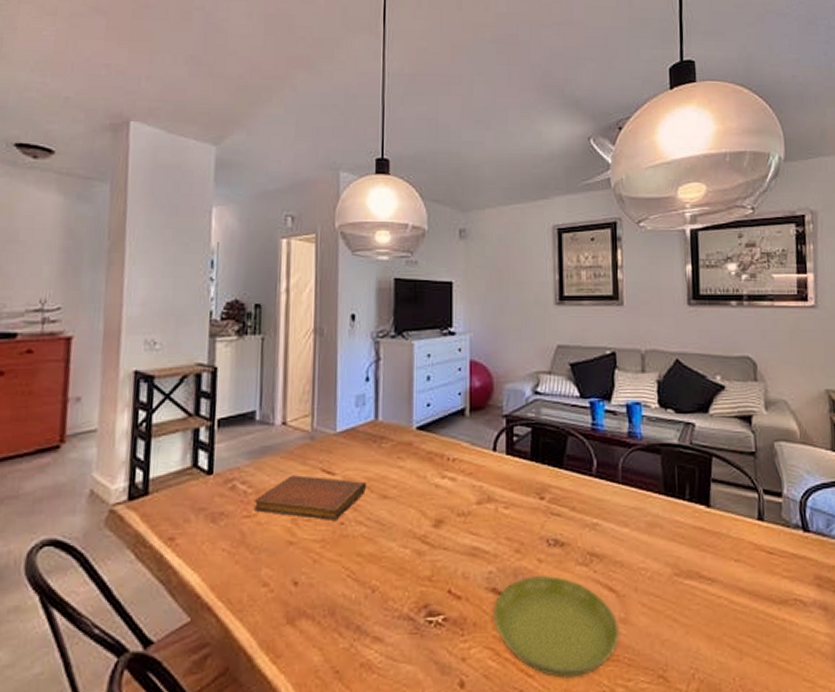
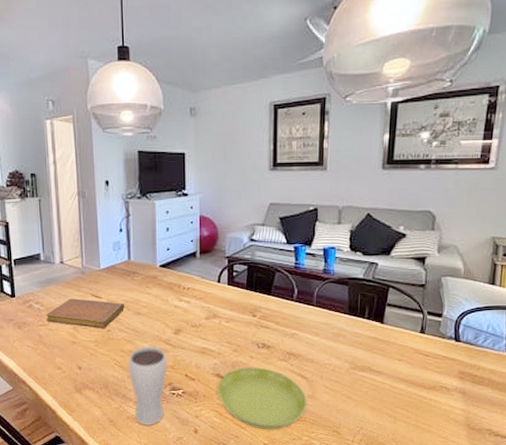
drinking glass: none [366,546,424,677] -> present [128,346,168,425]

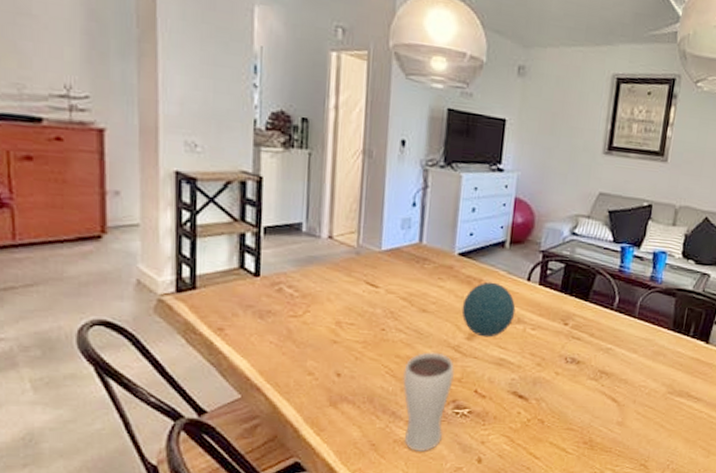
notebook: present [45,298,124,328] -> none [300,284,407,326]
decorative orb: none [167,286,211,331] -> present [461,282,516,337]
saucer: present [218,367,307,430] -> none [511,385,615,462]

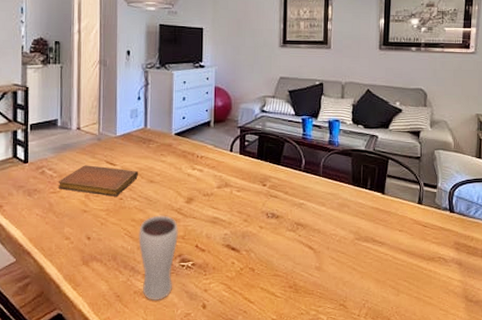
notebook: none [300,284,407,326] -> present [58,165,138,197]
decorative orb: present [461,282,516,337] -> none [181,154,223,200]

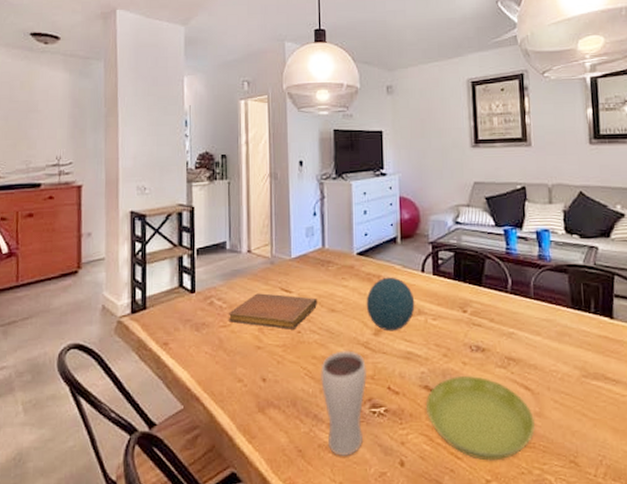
decorative orb: none [181,154,223,200] -> present [366,277,415,332]
saucer: none [227,238,314,304] -> present [426,376,535,461]

